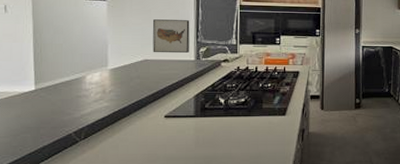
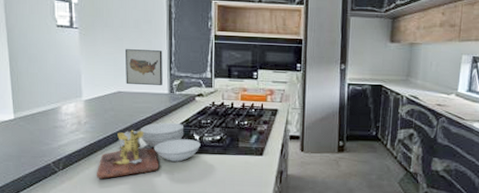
cutting board: none [119,87,226,146] -> present [96,122,201,179]

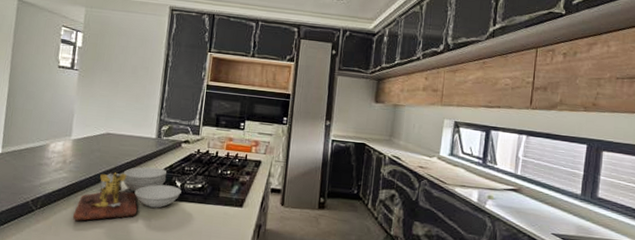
wall art: present [126,49,163,85] -> none [116,92,156,130]

